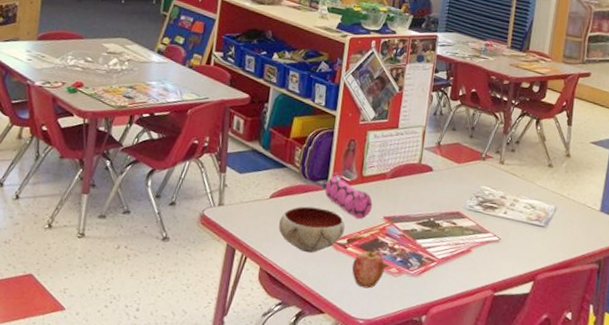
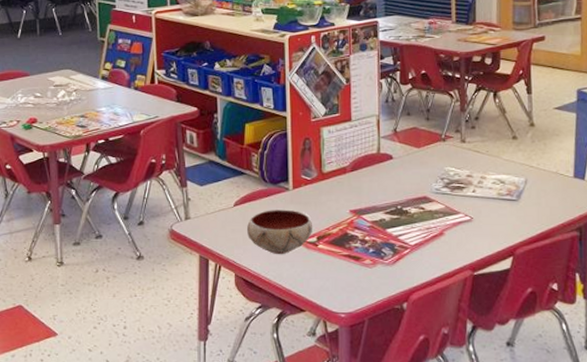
pencil case: present [321,172,373,220] -> none [283,172,337,216]
apple: present [351,251,385,289] -> none [325,246,358,283]

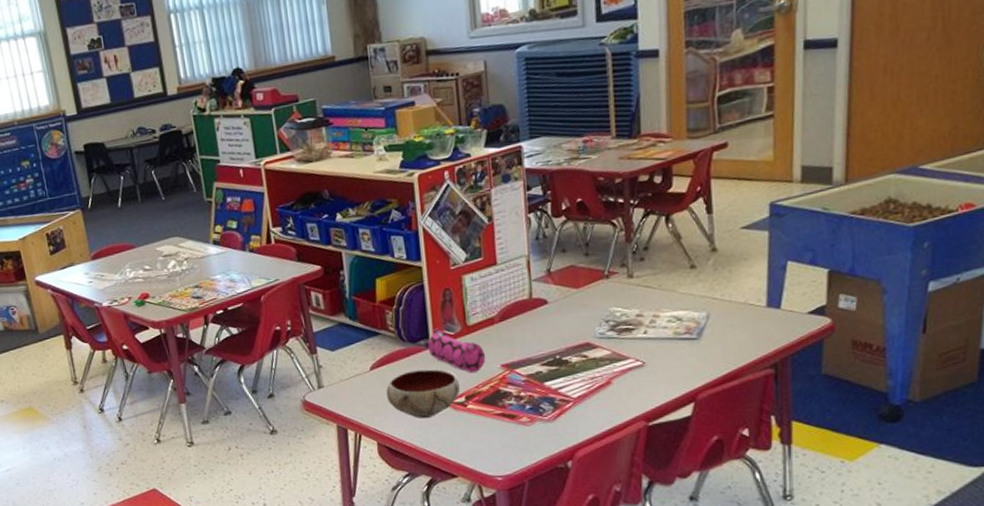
pencil case: none [283,172,337,216] -> present [423,328,486,373]

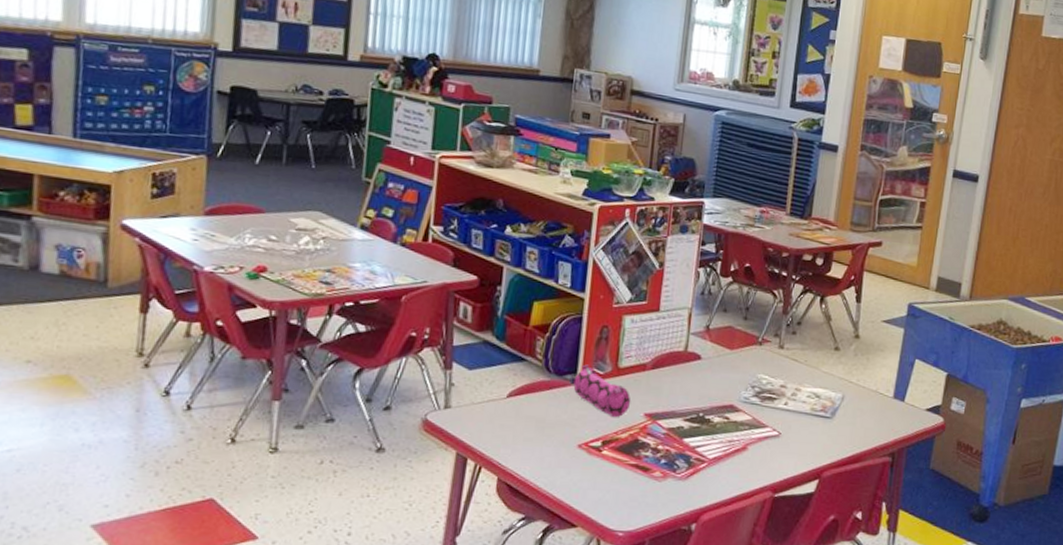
bowl: present [385,369,460,419] -> none [518,405,599,459]

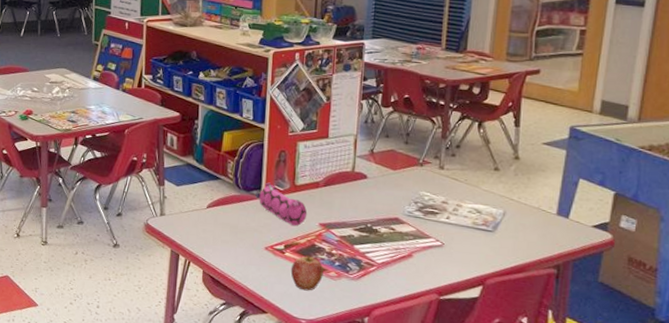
apple: none [607,453,647,496] -> present [290,256,324,291]

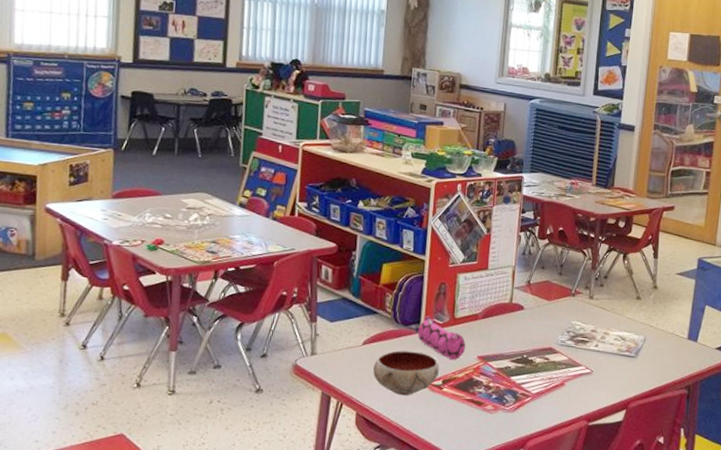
bowl: none [217,215,281,258] -> present [372,350,439,396]
apple: present [290,256,324,291] -> none [448,390,481,427]

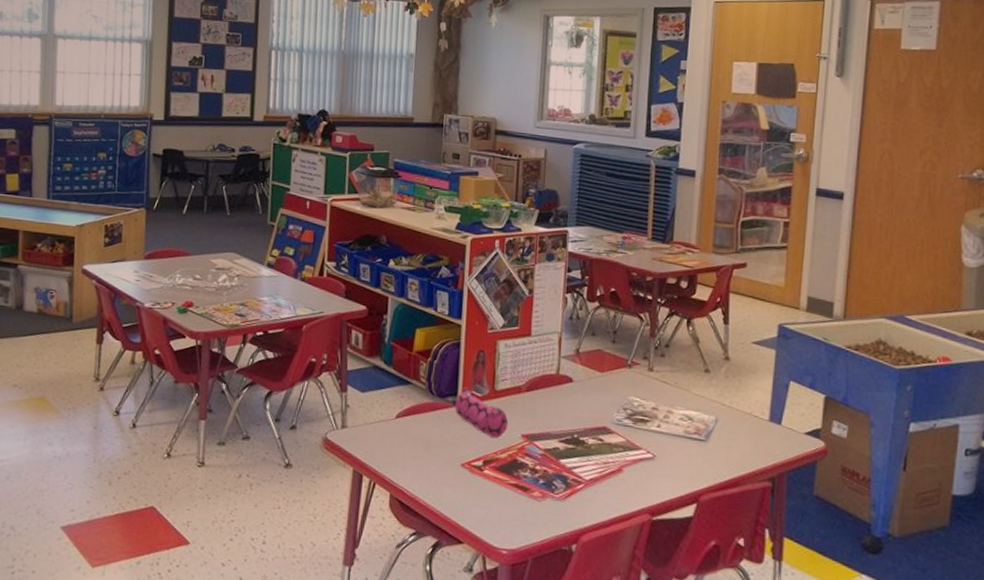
bowl: present [372,350,439,396] -> none [407,426,479,478]

